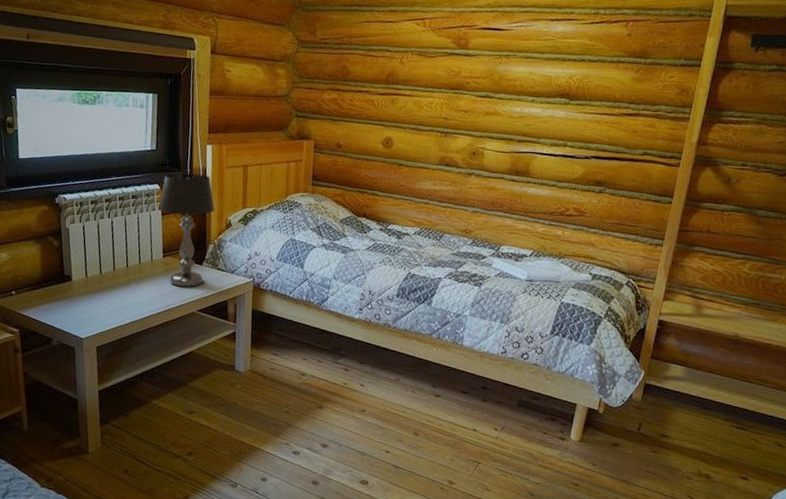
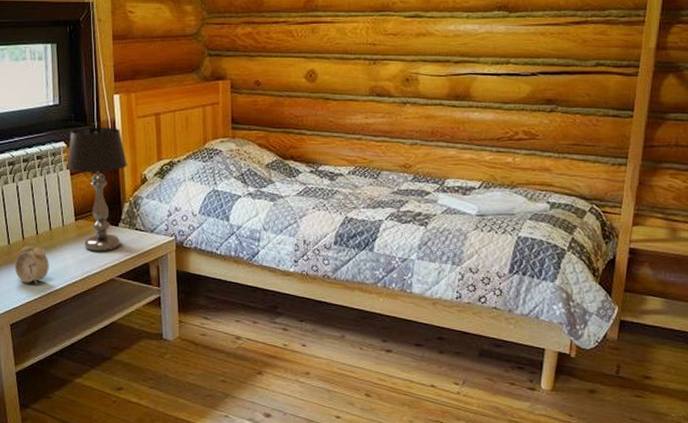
alarm clock: none [104,272,136,312] -> present [14,240,49,284]

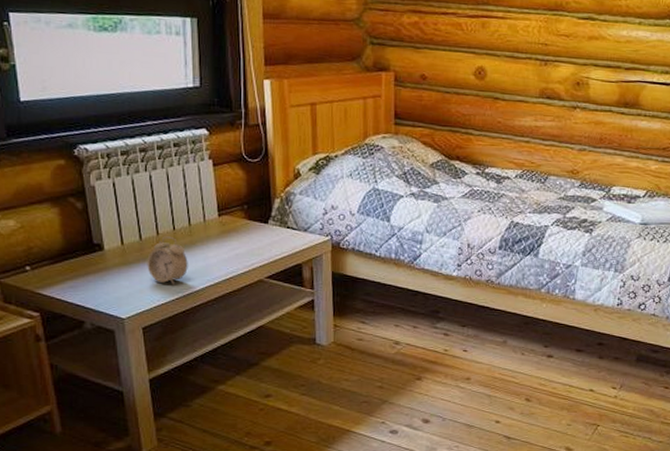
table lamp: present [67,127,128,252] -> none [209,114,279,251]

